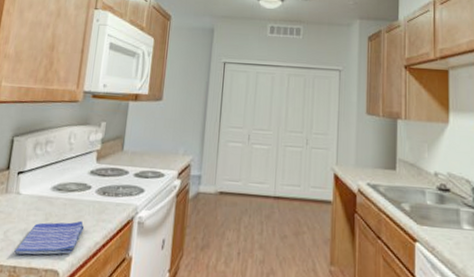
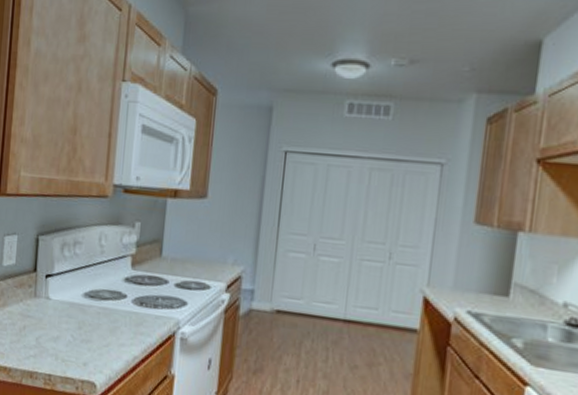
dish towel: present [14,220,85,255] -> none [48,331,121,367]

